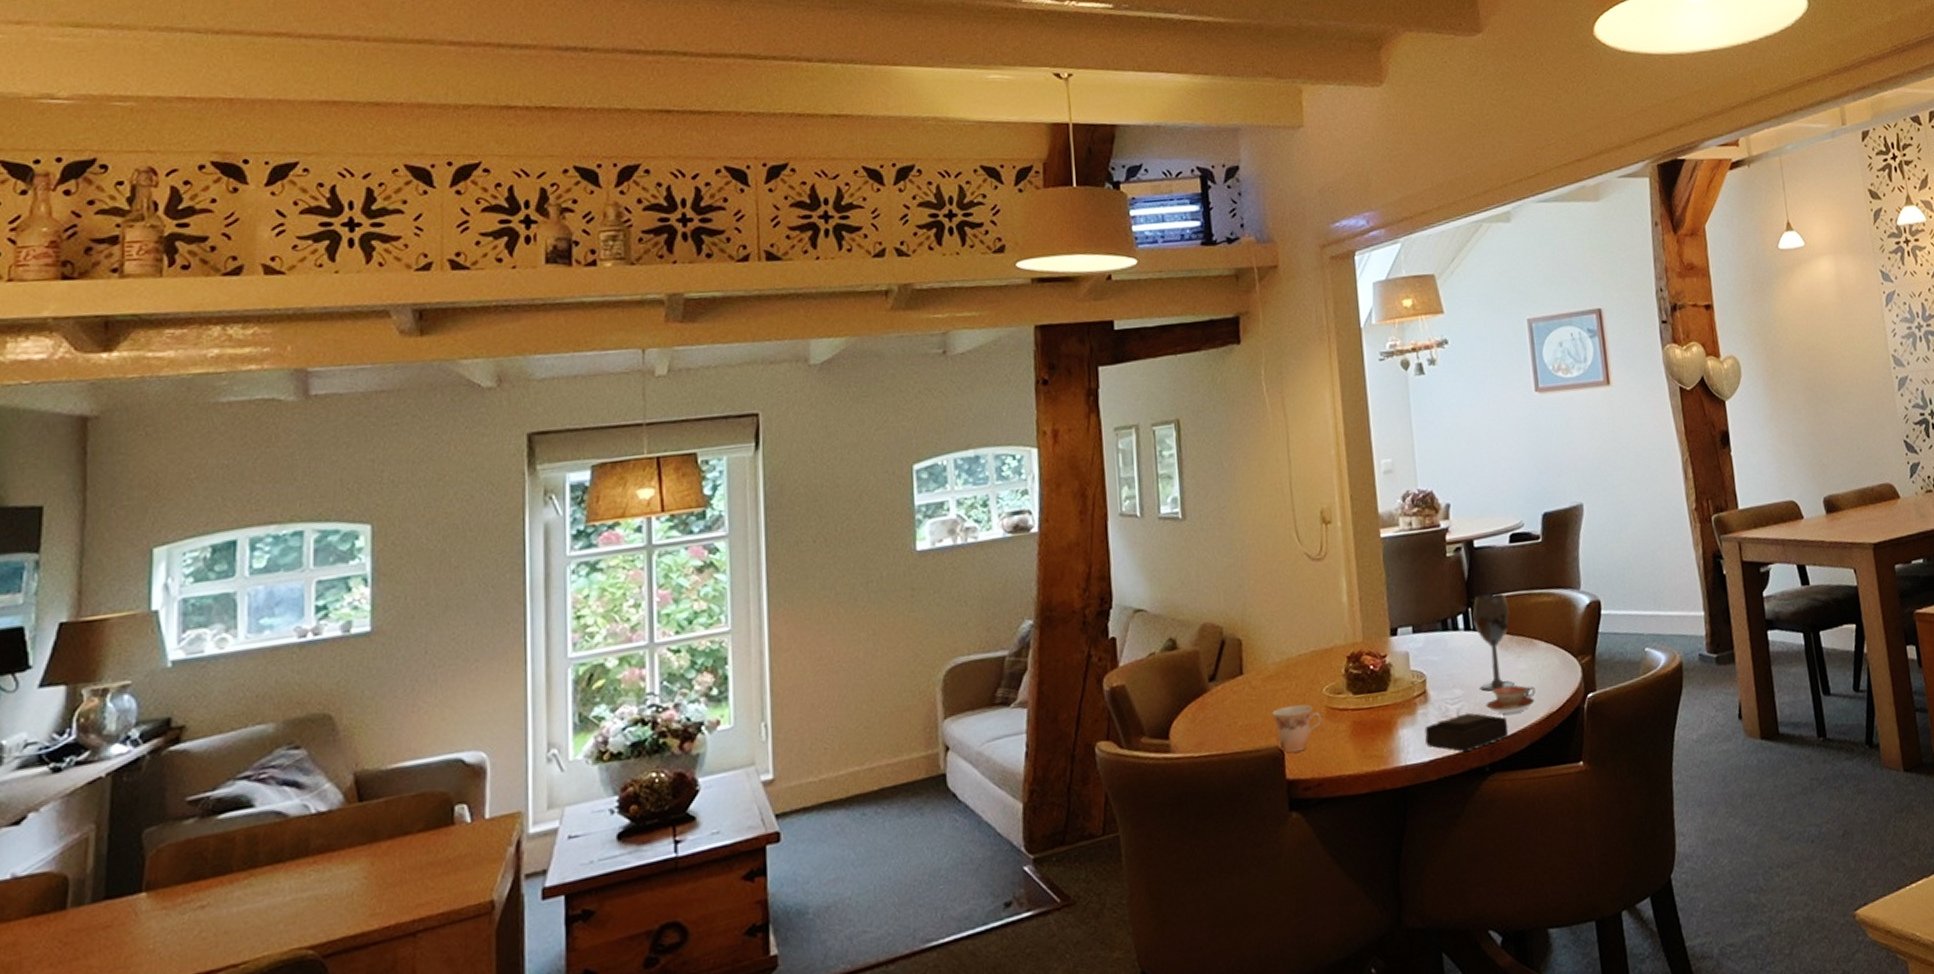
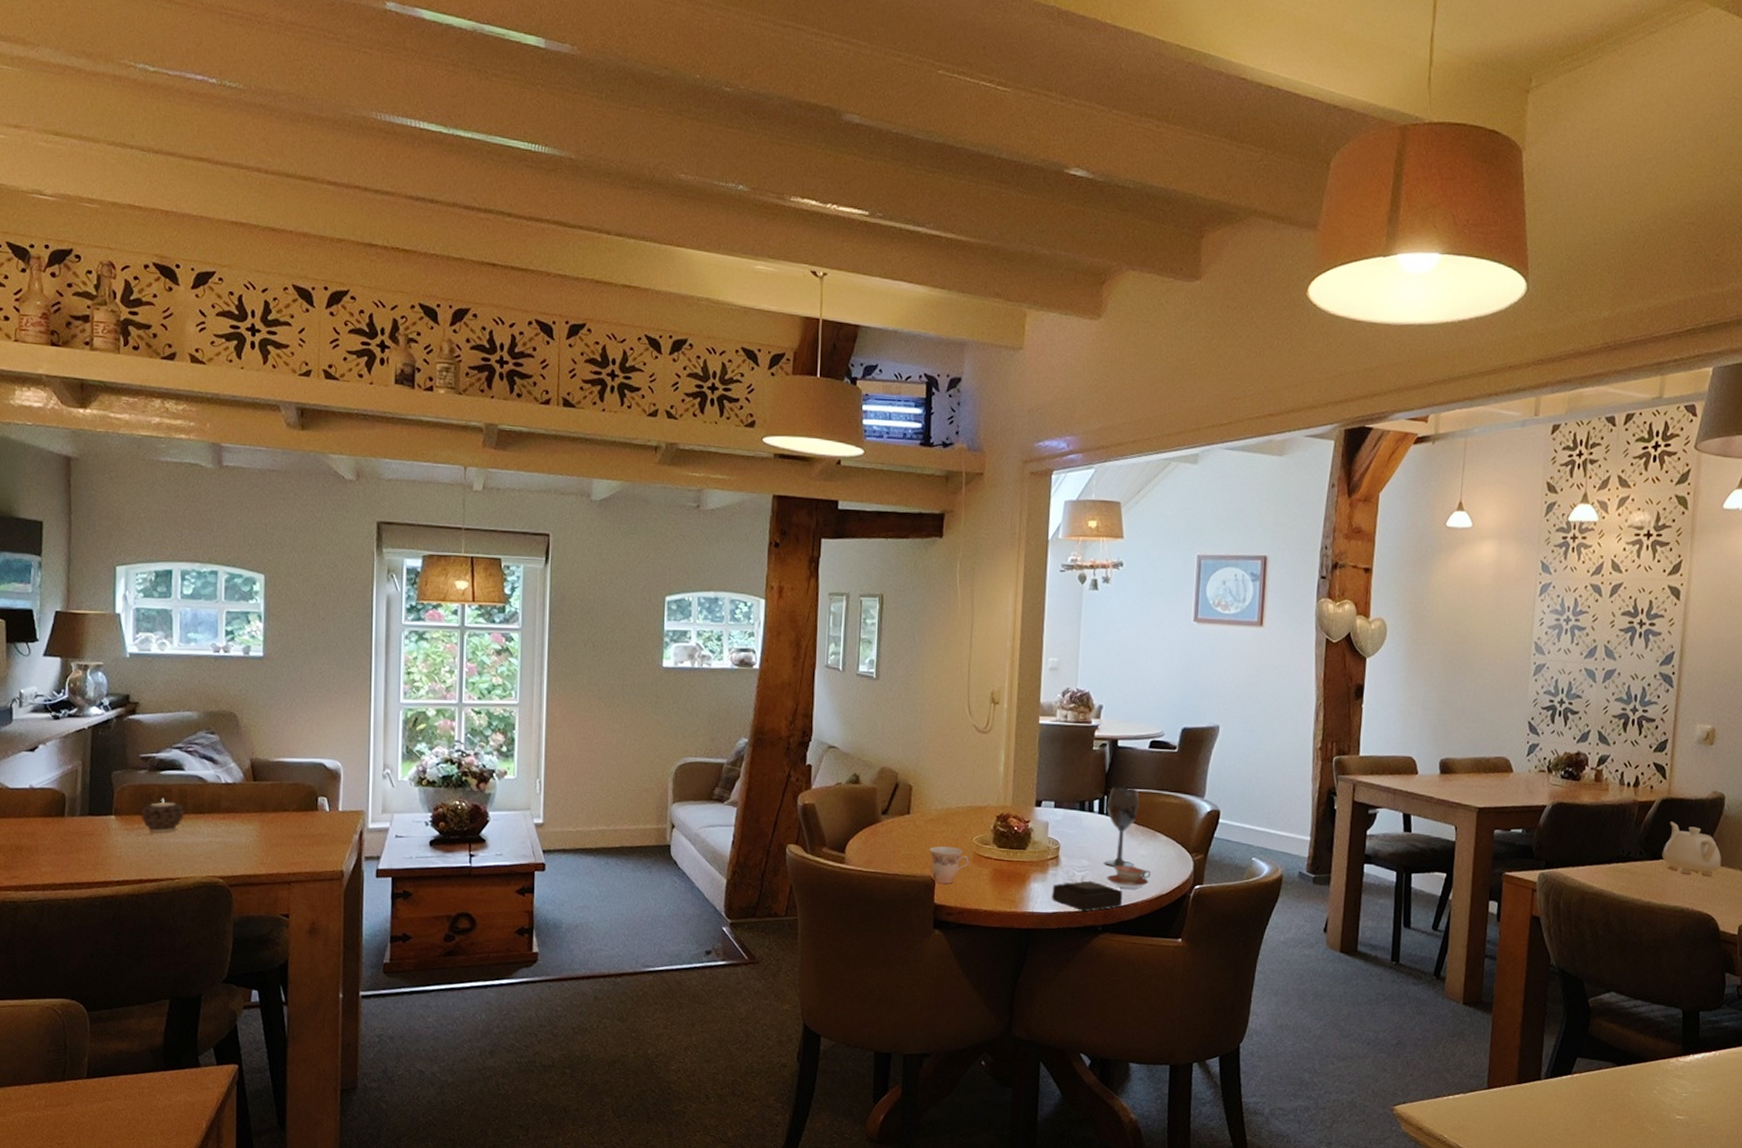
candle: none [186,853,255,905] -> present [140,799,185,833]

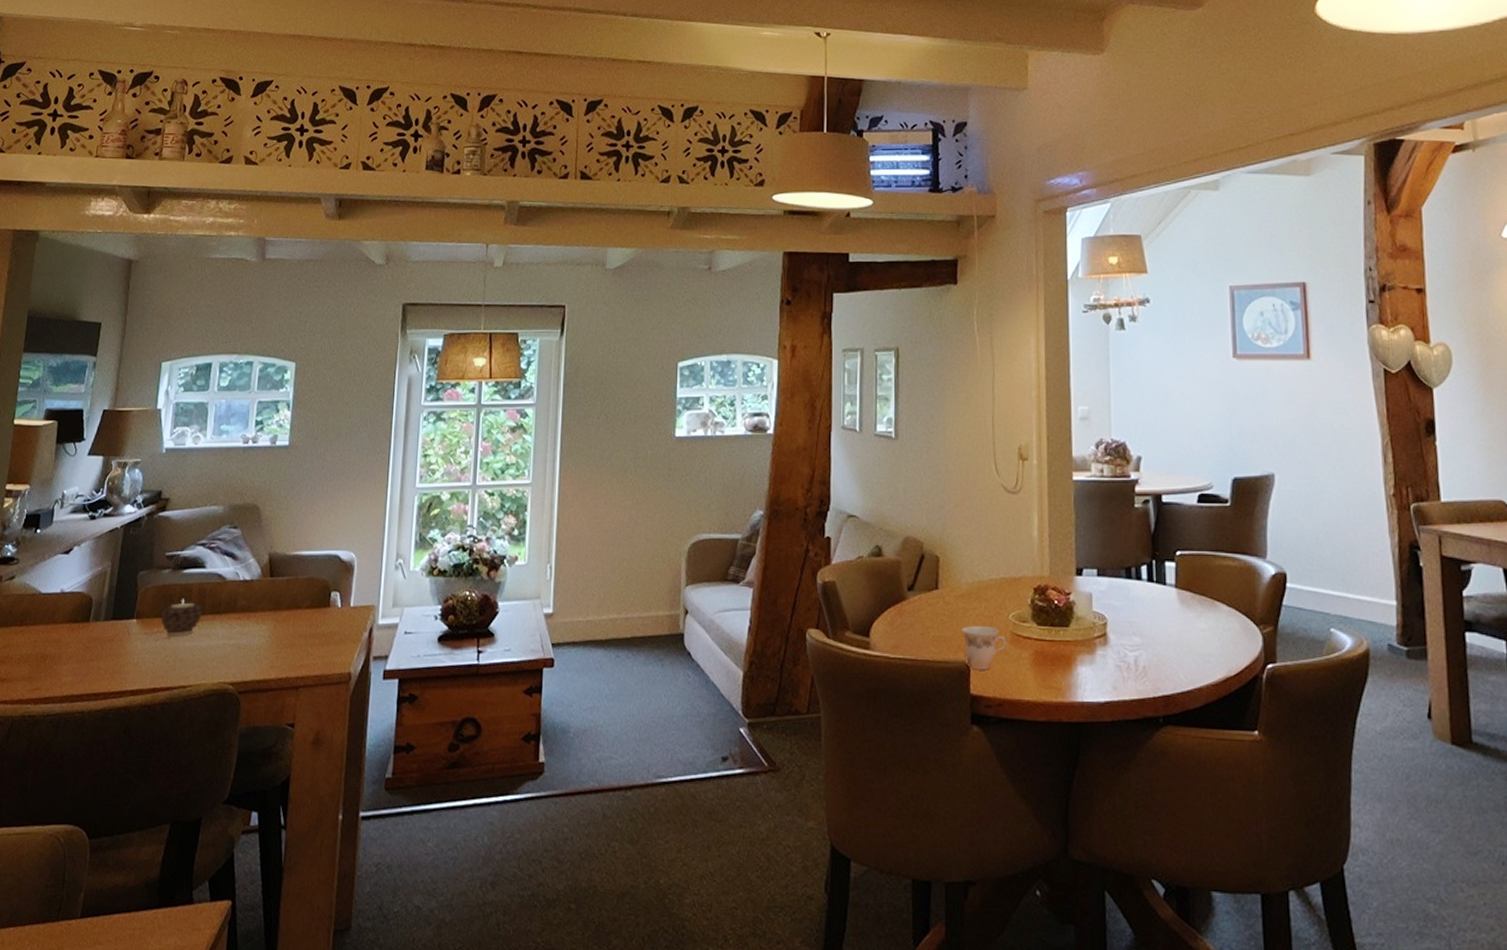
napkin holder: present [1052,880,1123,911] -> none [1102,662,1185,699]
wine glass: present [1104,787,1139,867] -> none [1157,549,1193,645]
teacup: present [1107,865,1151,889] -> none [1164,642,1214,671]

